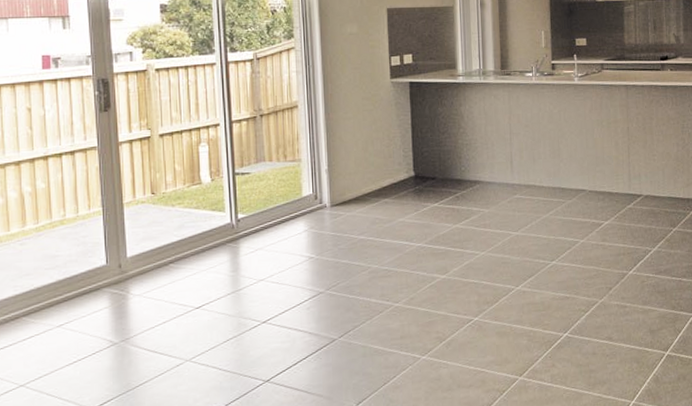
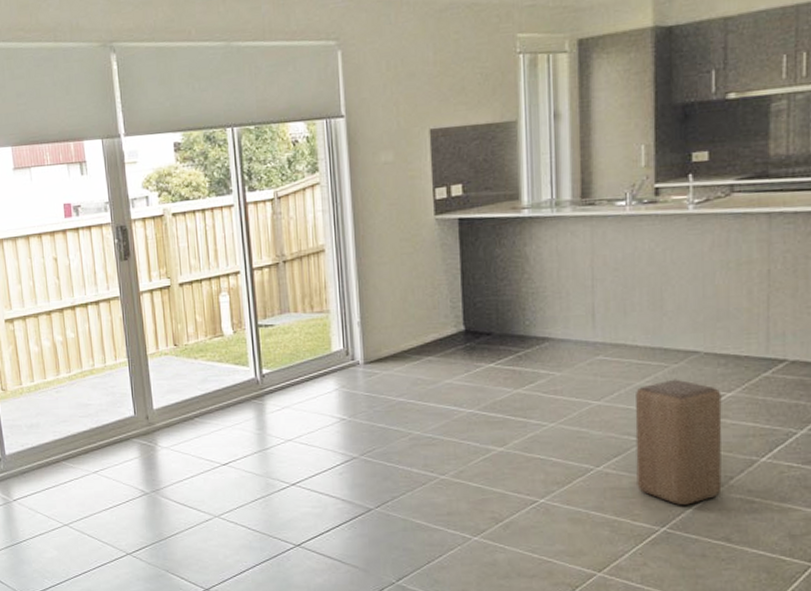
stool: none [543,212,605,314] -> present [635,379,722,506]

